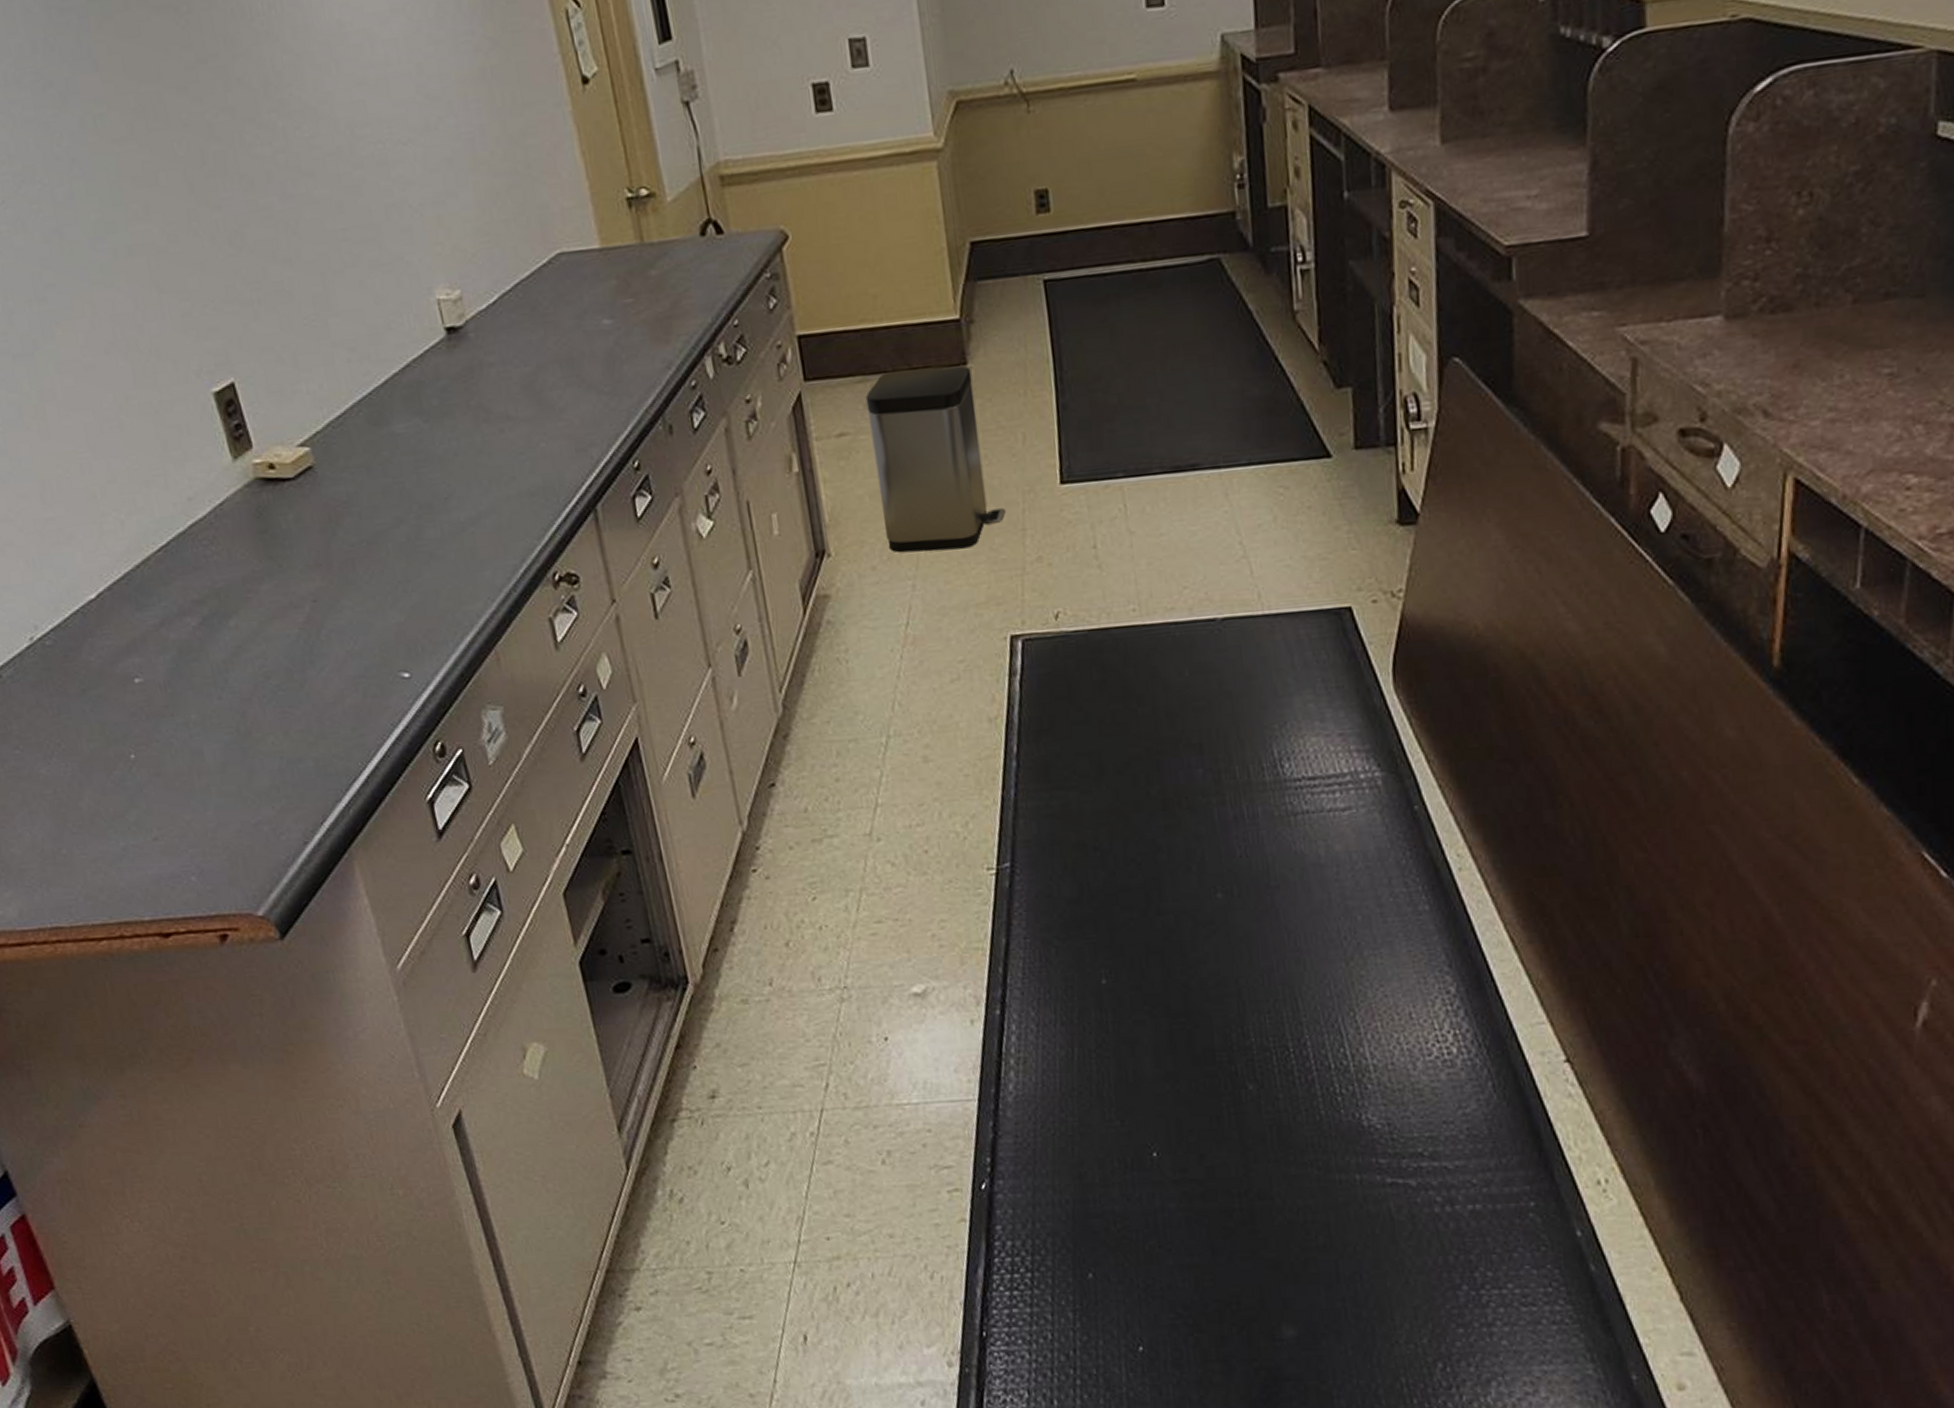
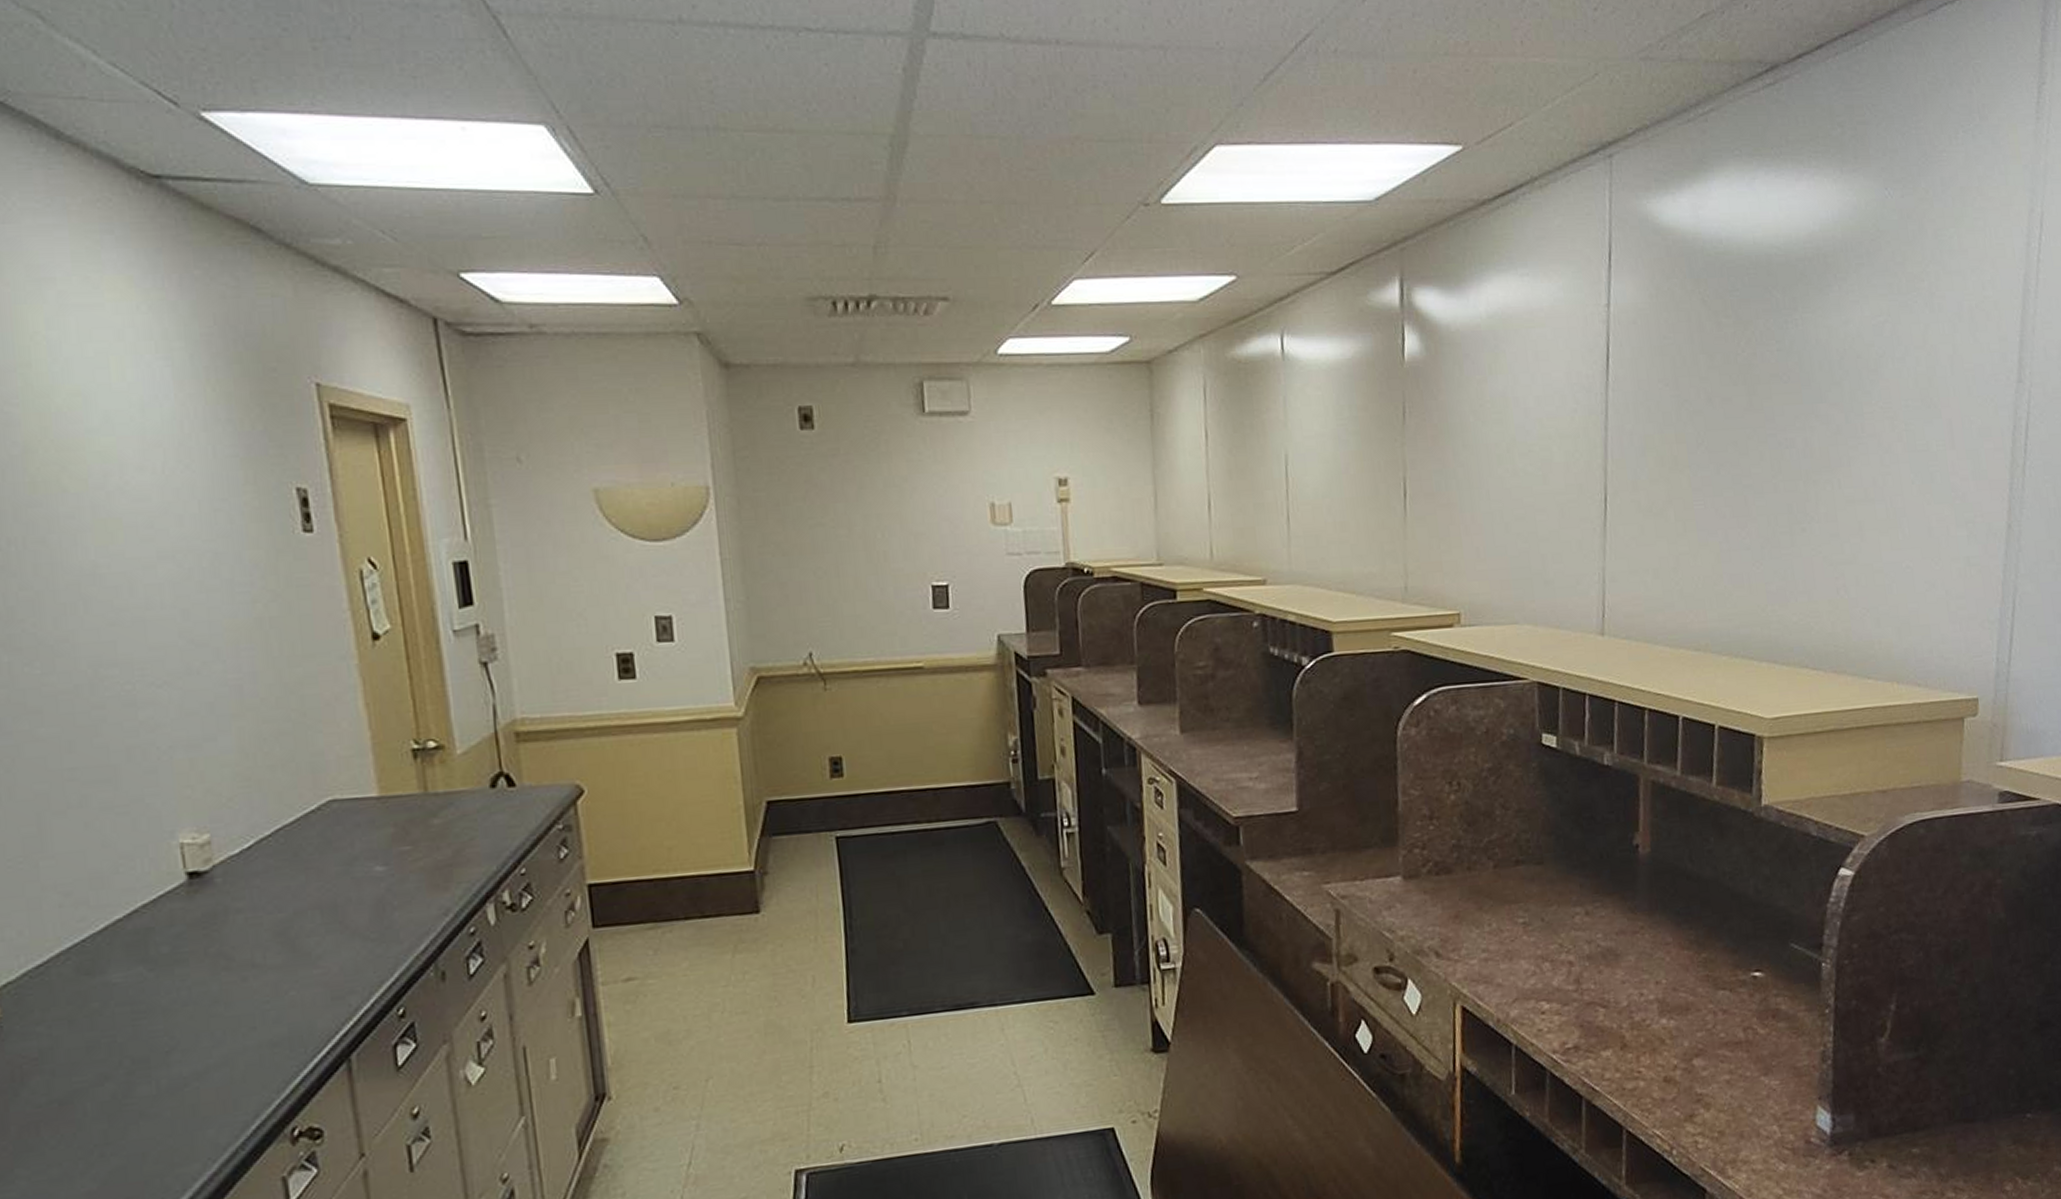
pedal bin: present [865,365,1007,553] -> none [656,913,795,1094]

